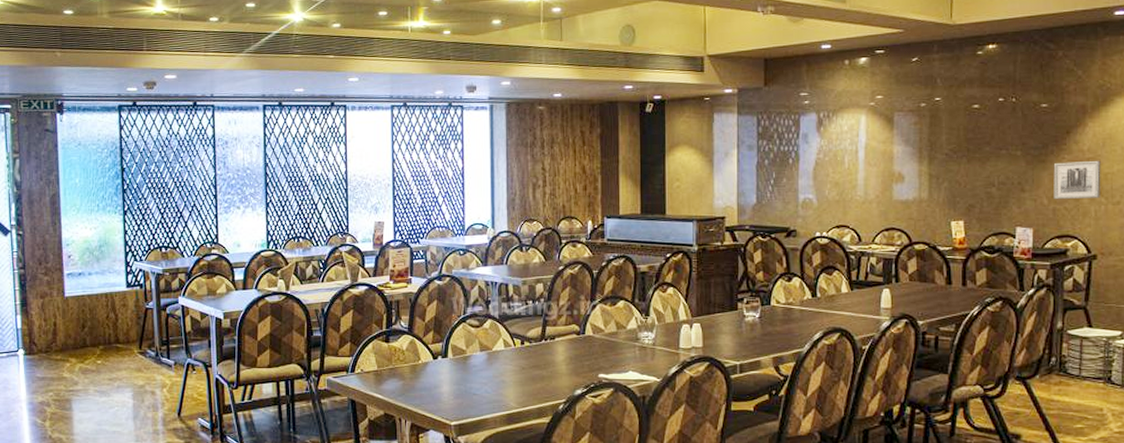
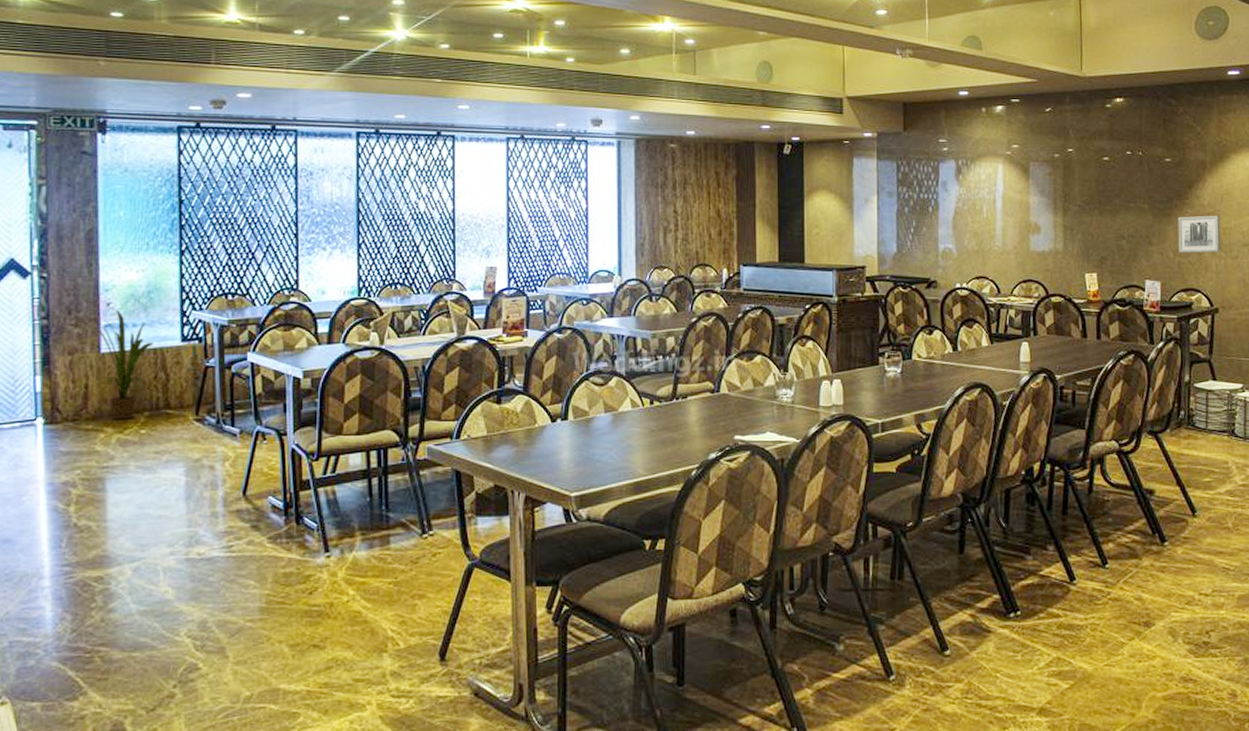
house plant: none [54,261,105,352] -> present [87,309,154,420]

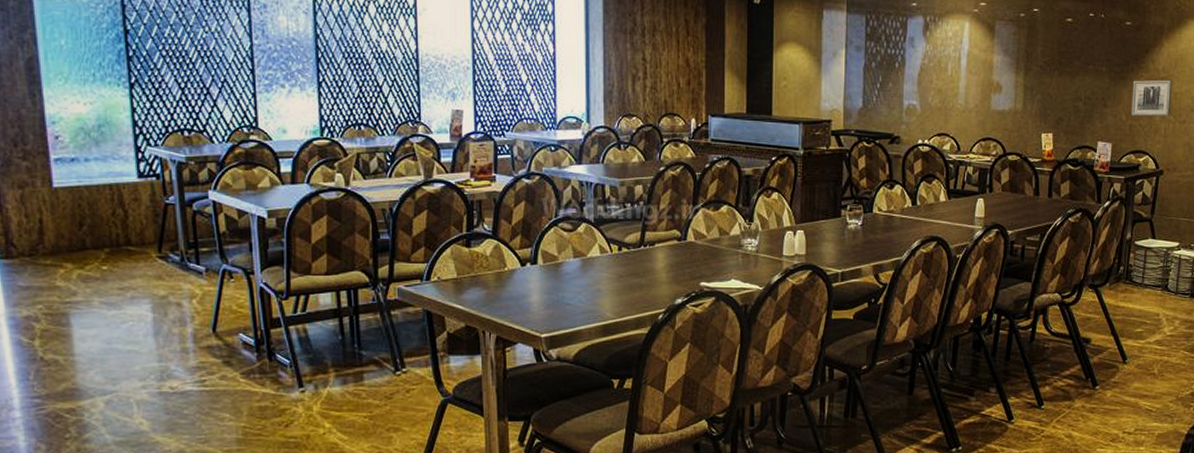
house plant: present [87,309,154,420] -> none [36,143,109,255]

